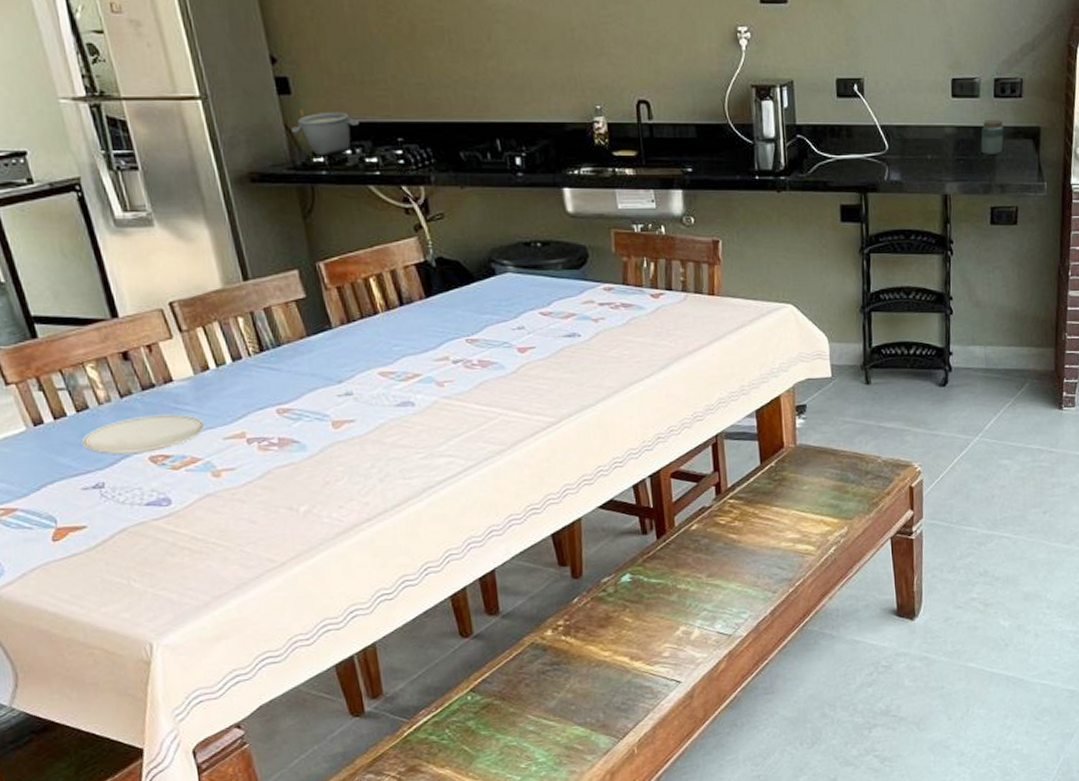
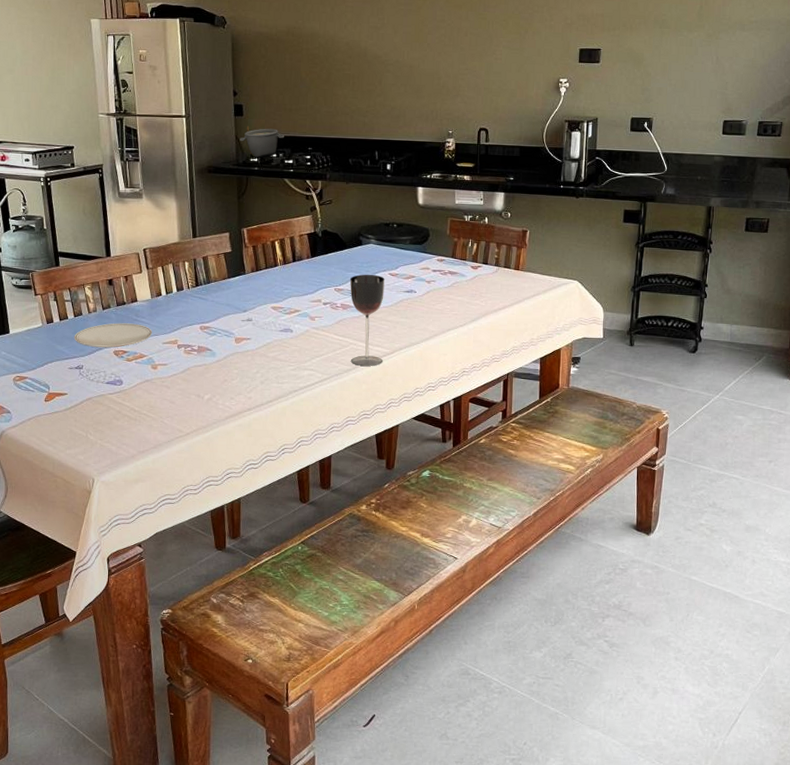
wineglass: none [486,315,547,444] -> present [350,274,385,366]
peanut butter: present [981,119,1004,156] -> none [743,152,763,179]

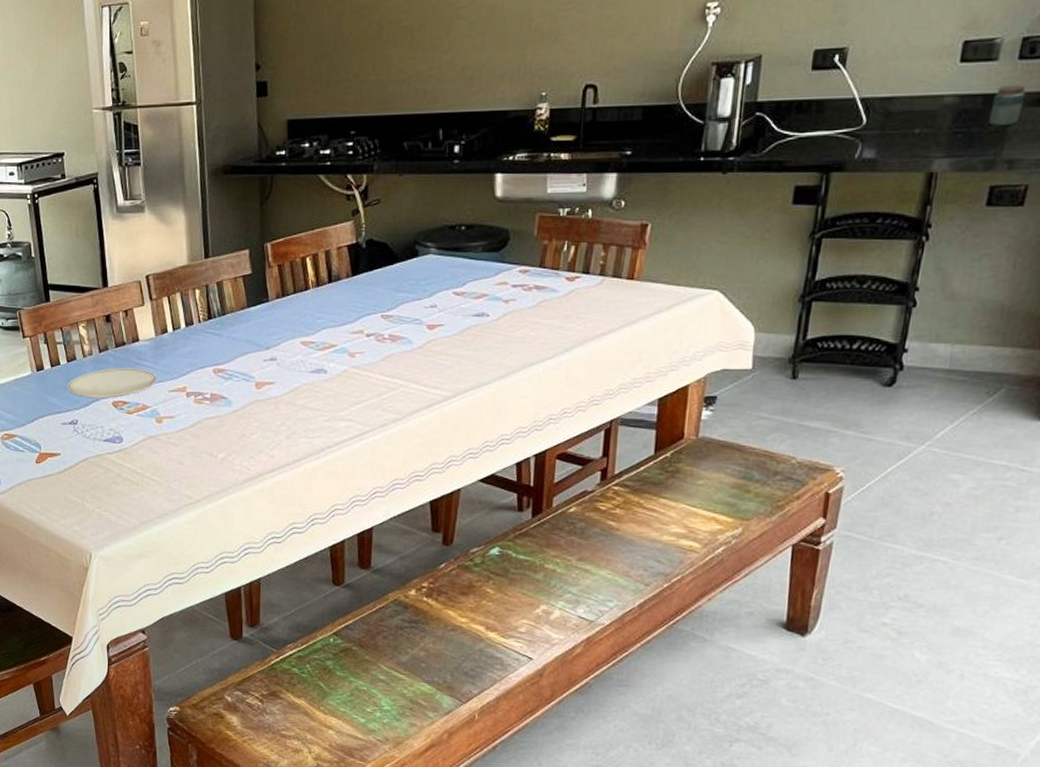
cooking pot: present [239,125,284,159] -> none [262,108,320,150]
wineglass: present [350,274,385,366] -> none [401,294,448,414]
peanut butter: none [743,152,763,179] -> present [989,85,1026,127]

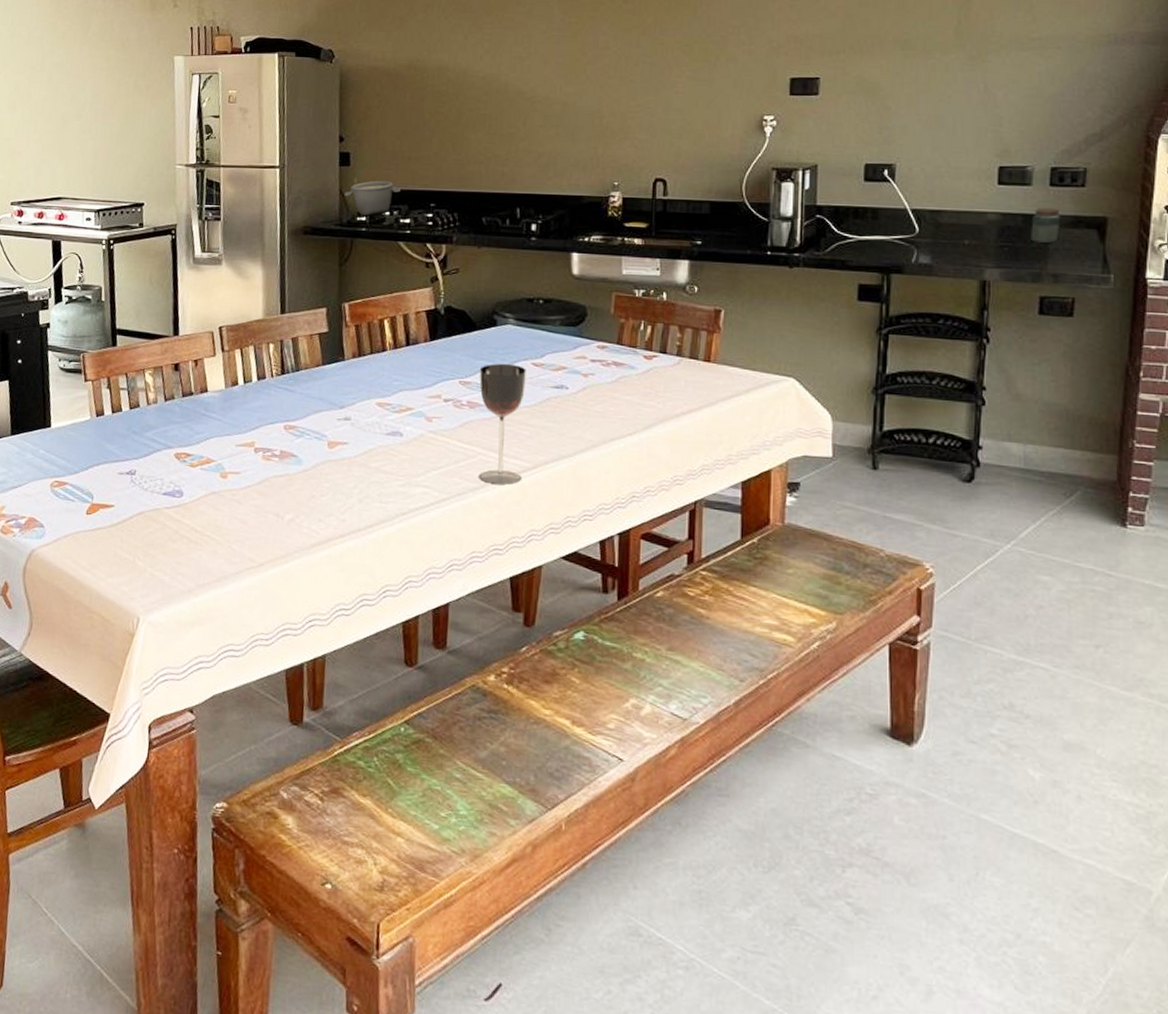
plate: present [67,368,157,399] -> none [127,418,224,450]
cooking pot: none [262,108,320,150] -> present [344,177,401,217]
wineglass: none [401,294,448,414] -> present [479,363,526,485]

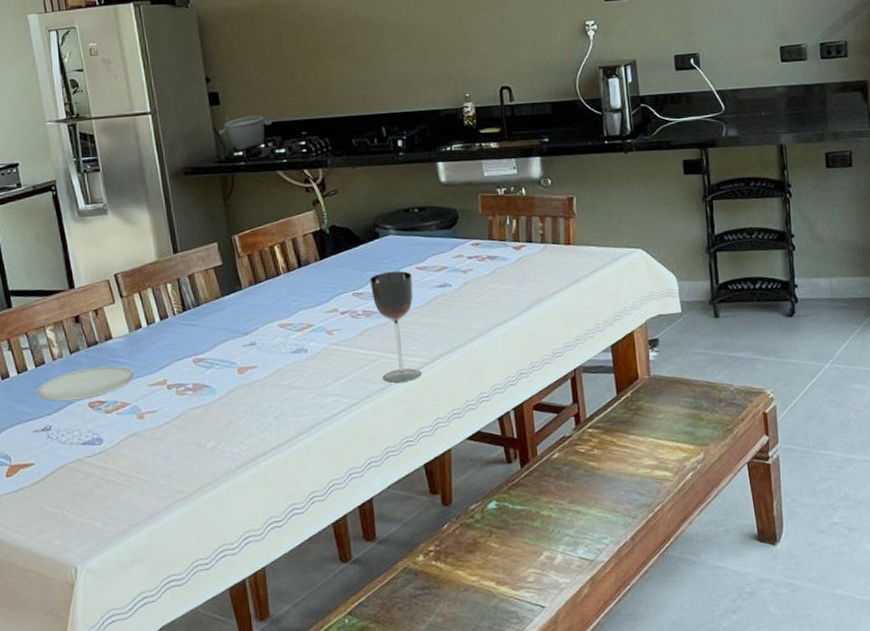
plate: none [127,418,224,450] -> present [36,366,135,402]
peanut butter: present [1031,208,1060,244] -> none [811,77,834,109]

